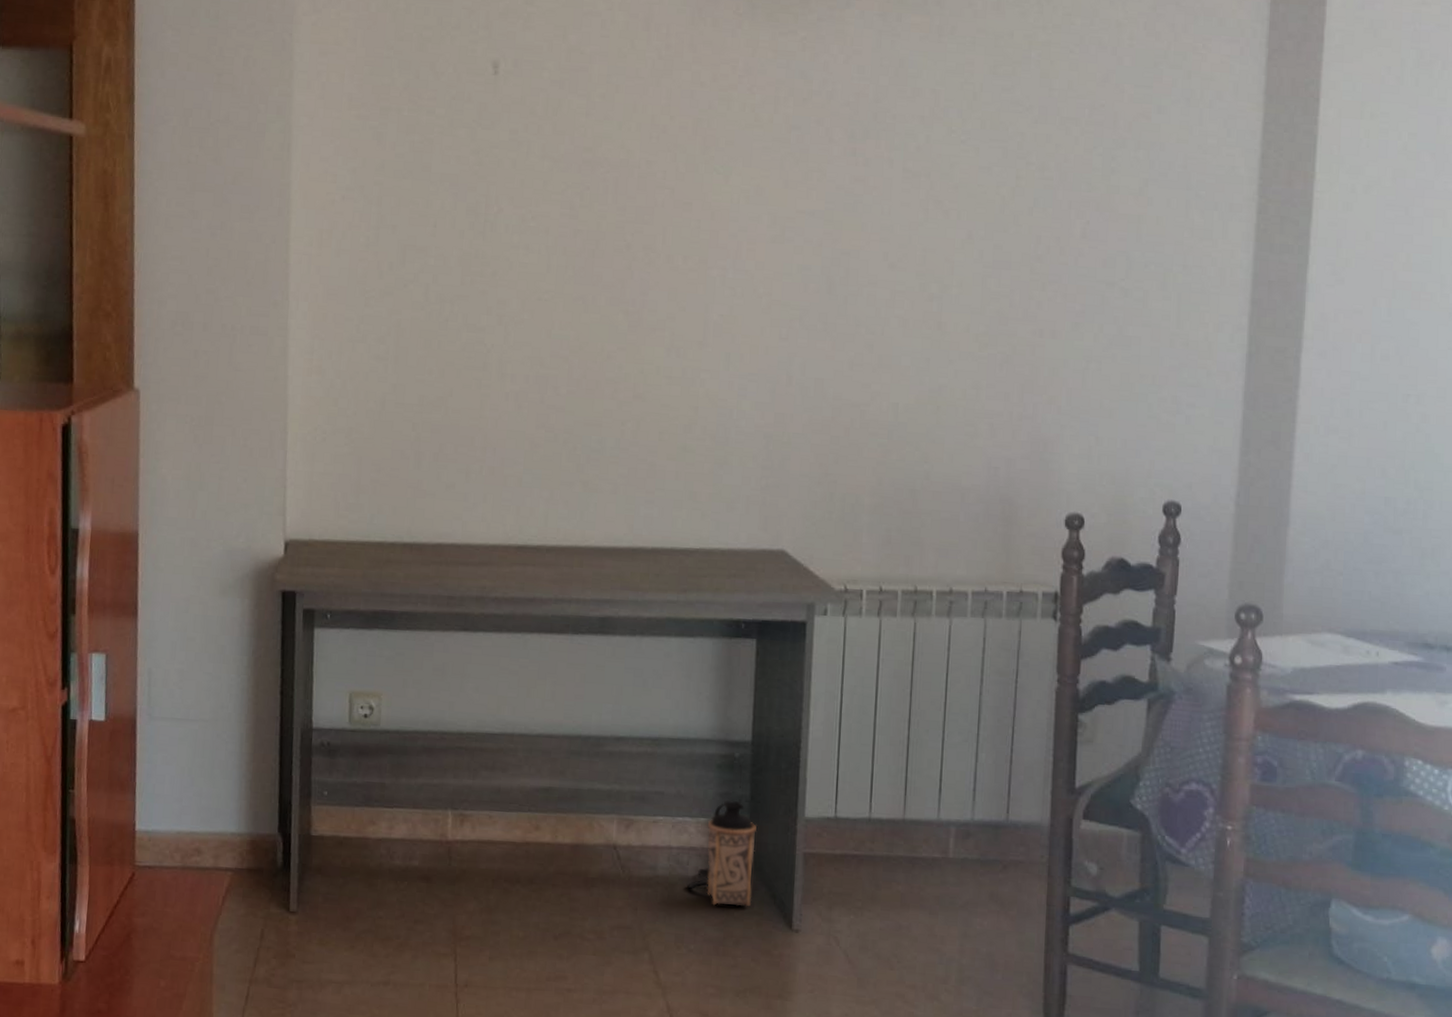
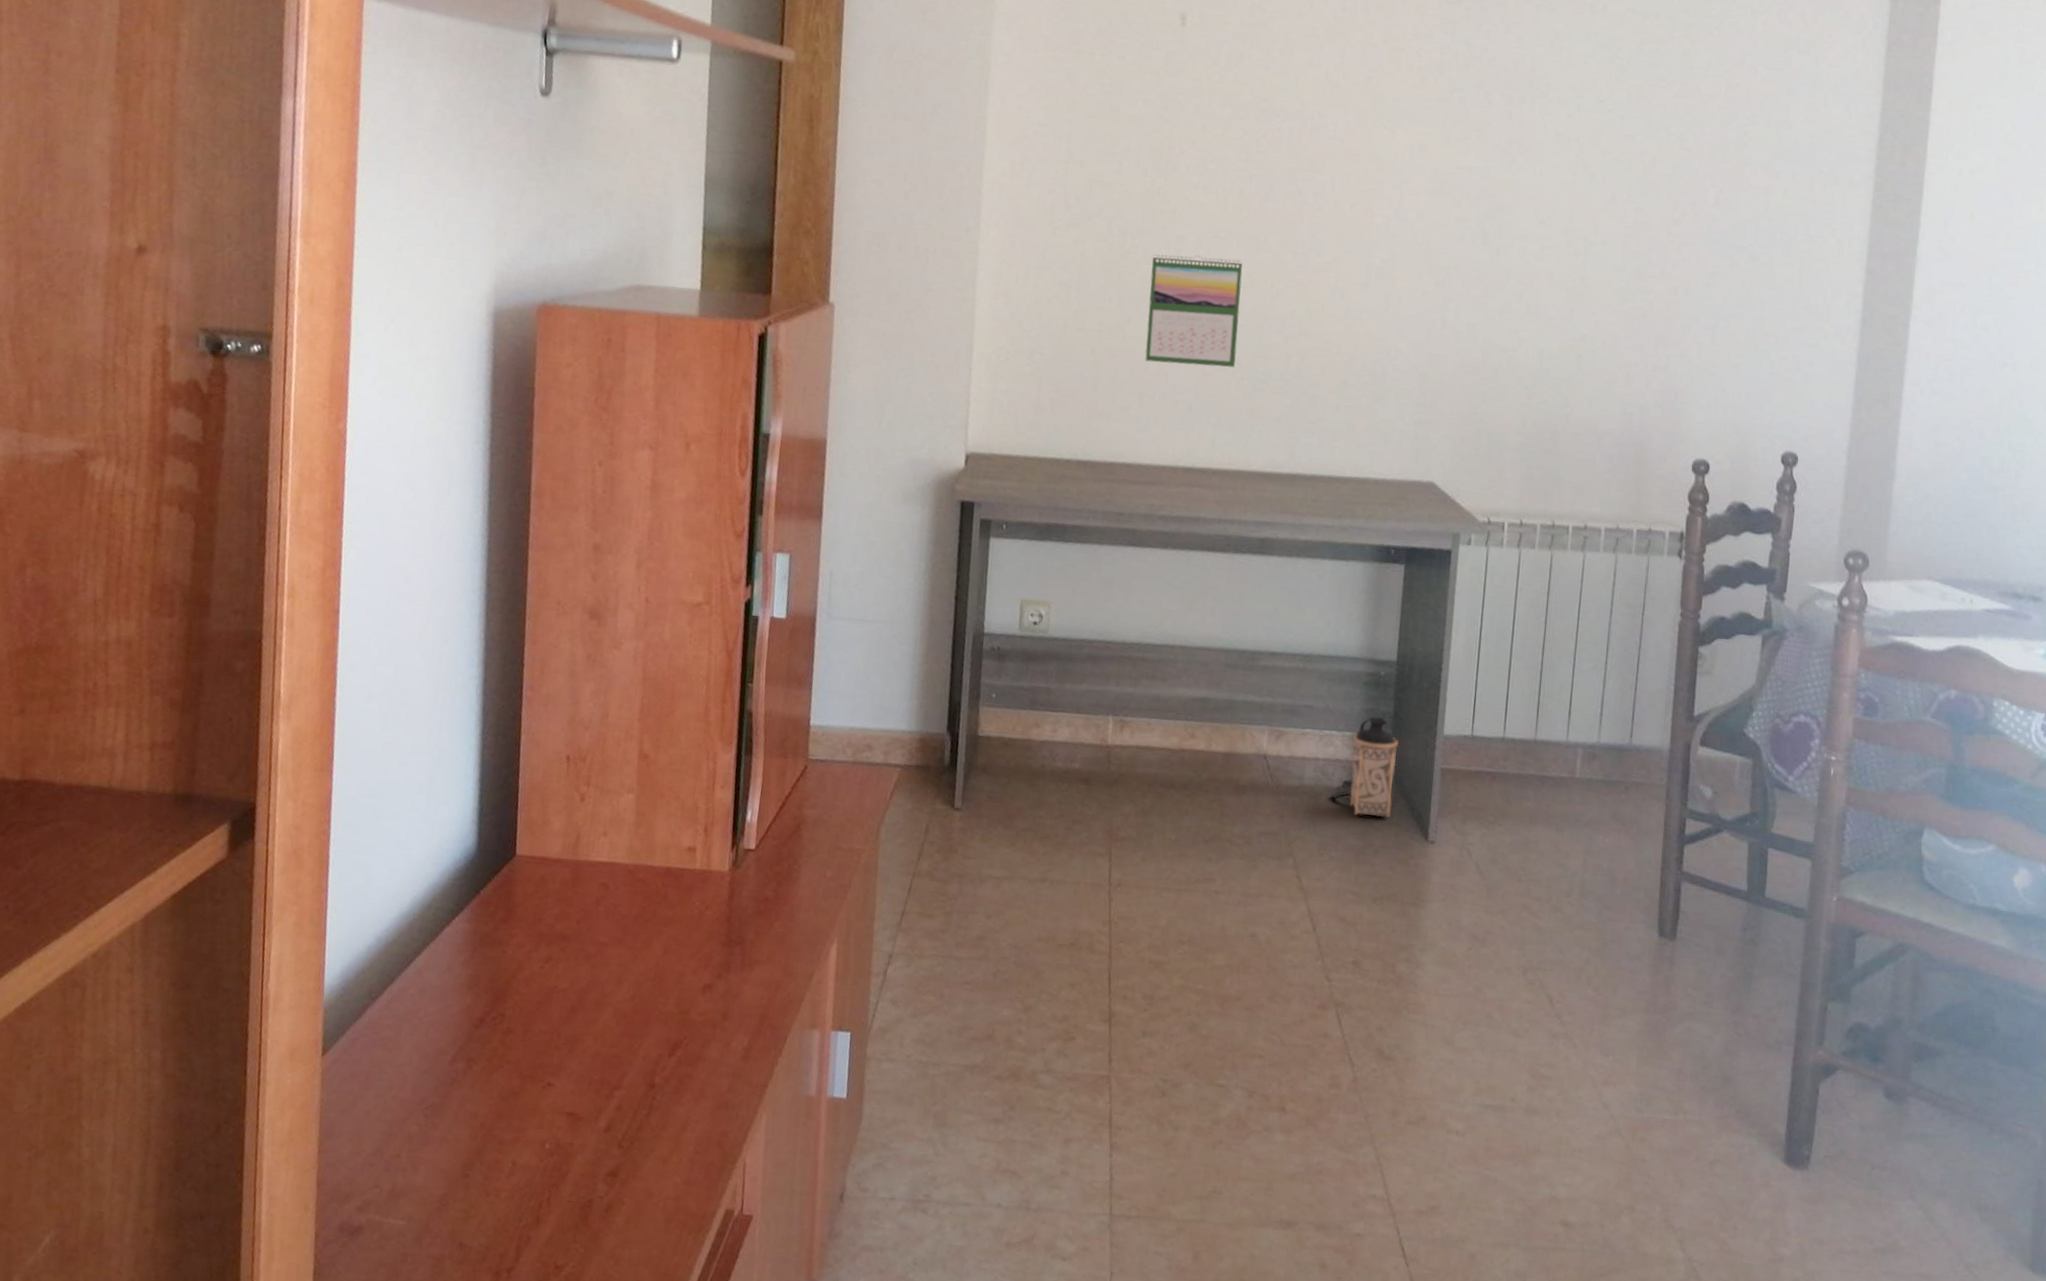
calendar: none [469,319,570,438] -> present [1145,254,1243,368]

